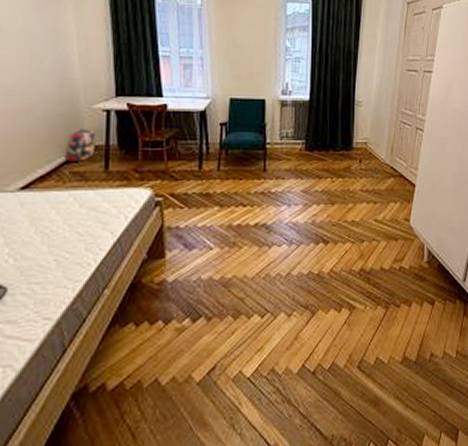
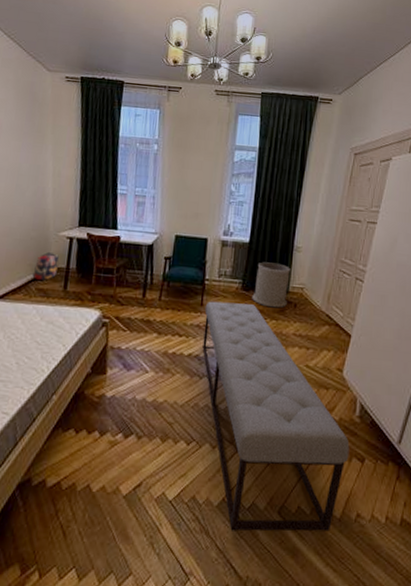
bench: none [268,165,420,395] -> present [202,301,350,532]
trash can: none [317,119,353,166] -> present [252,262,291,308]

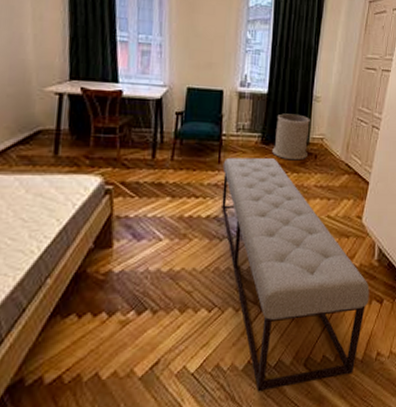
backpack: present [32,251,59,280] -> none [11,110,46,145]

